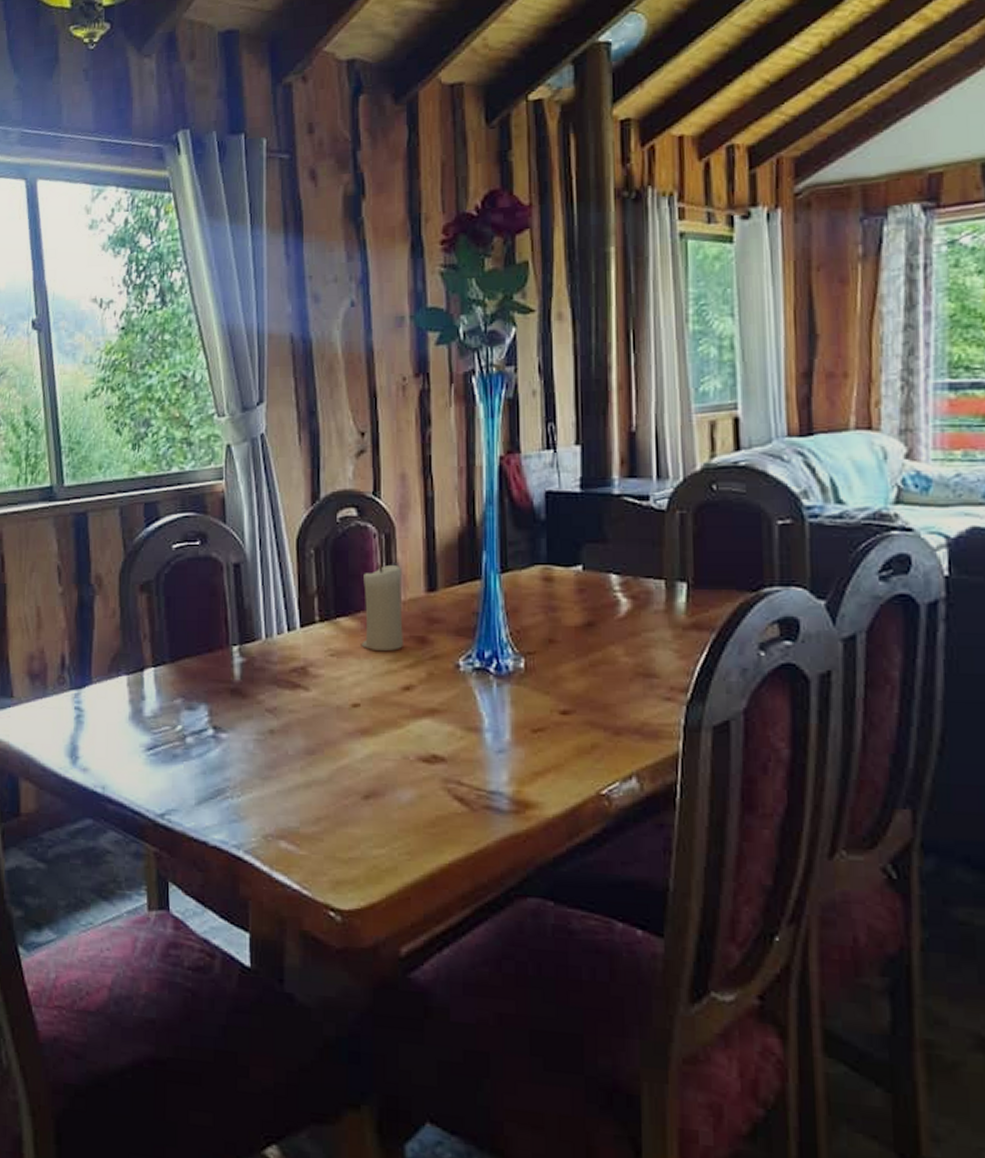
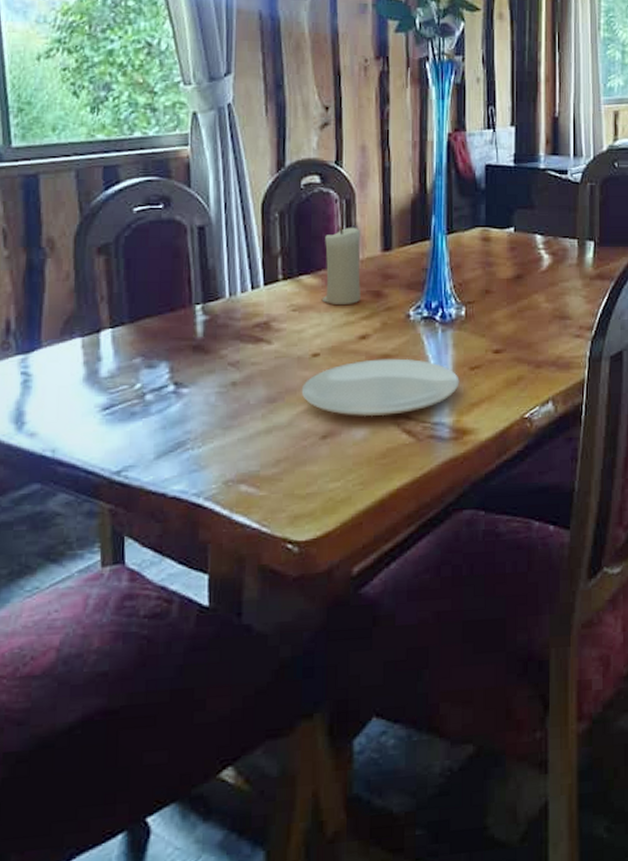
plate: none [341,713,520,780] -> present [301,358,460,417]

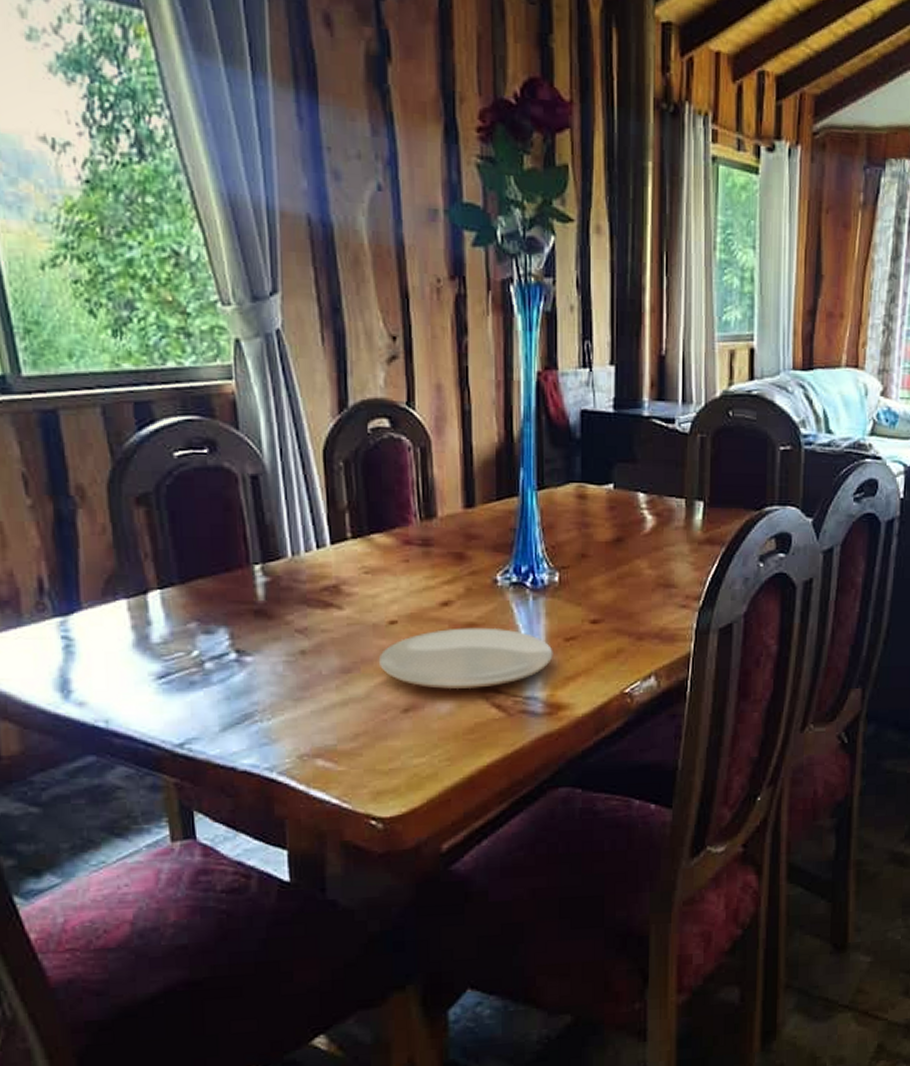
candle: present [321,227,361,306] -> none [396,479,441,569]

